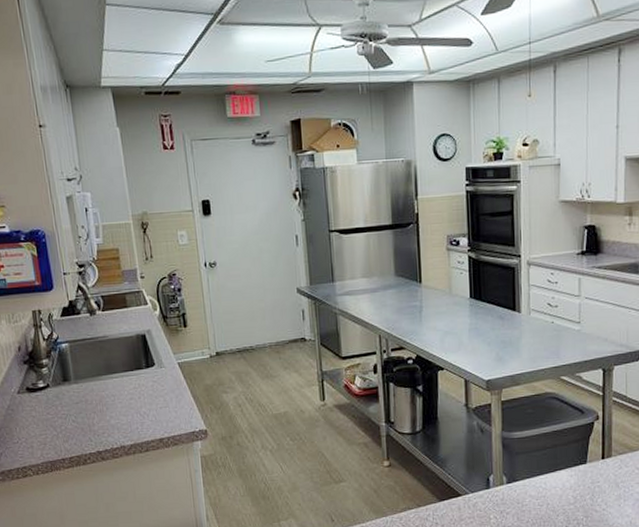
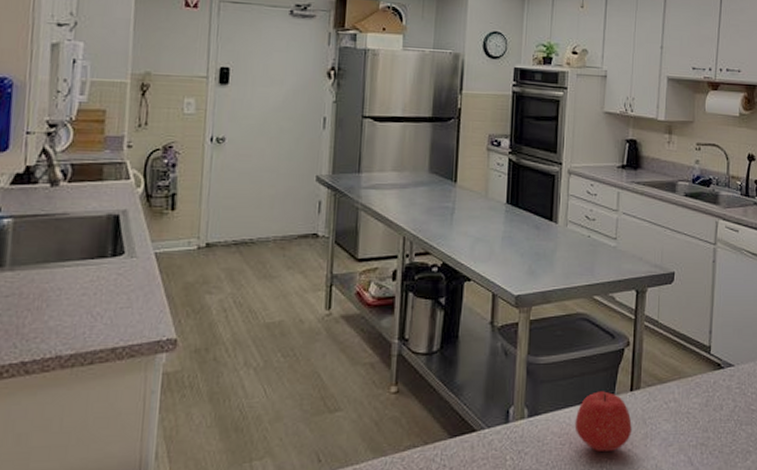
apple: none [550,460,605,511] -> present [574,391,632,452]

